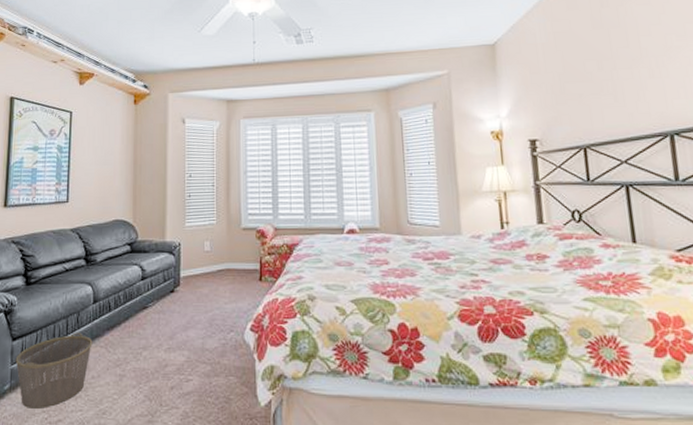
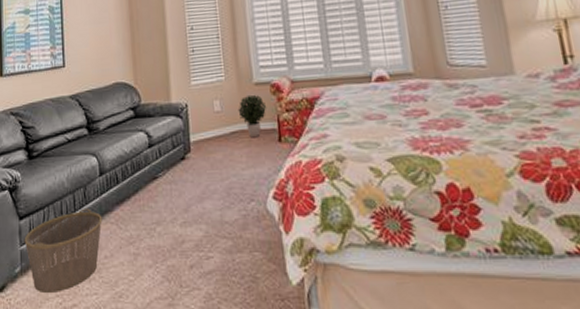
potted plant: none [225,238,252,276] -> present [238,94,267,138]

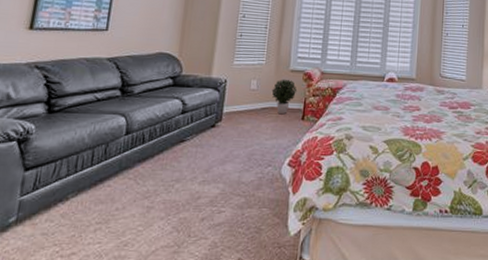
basket: present [24,208,103,293] -> none [26,163,121,242]

